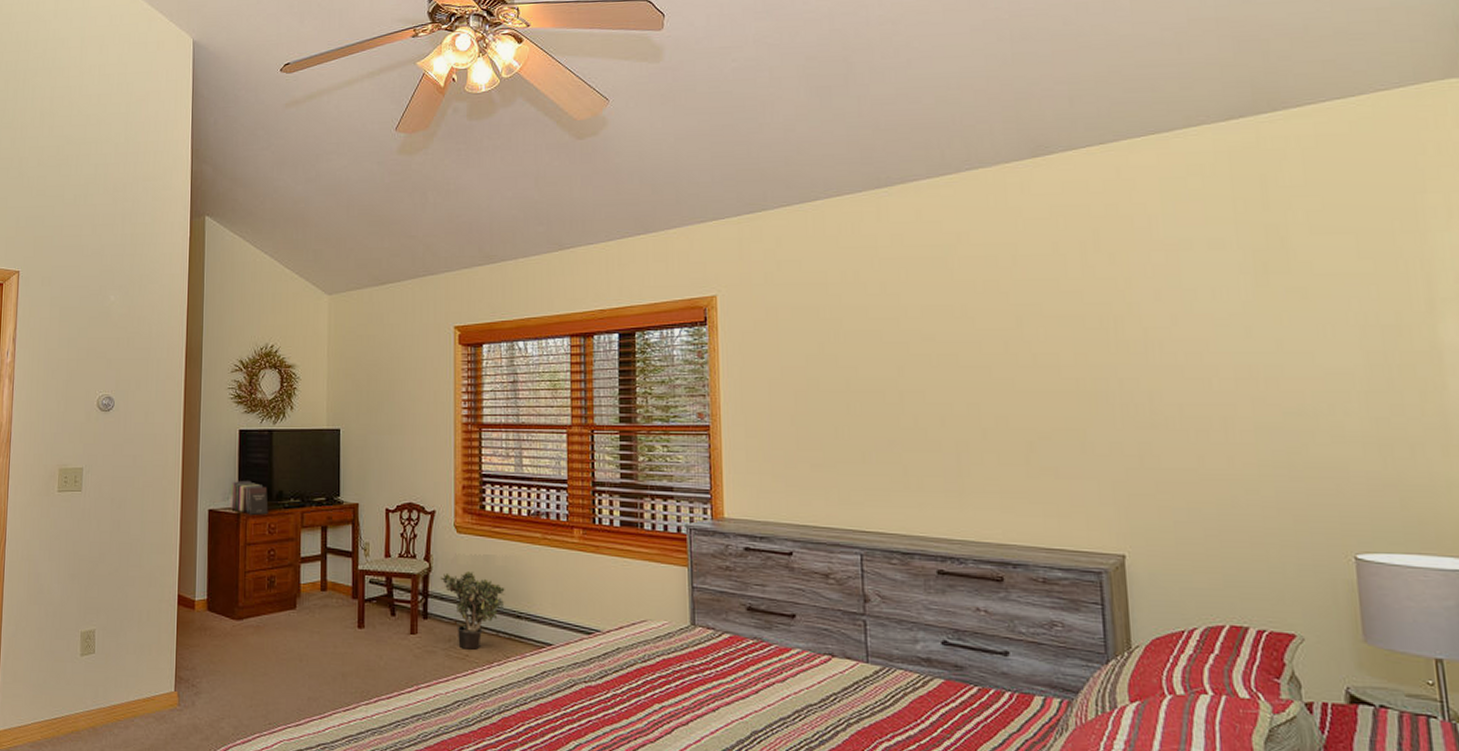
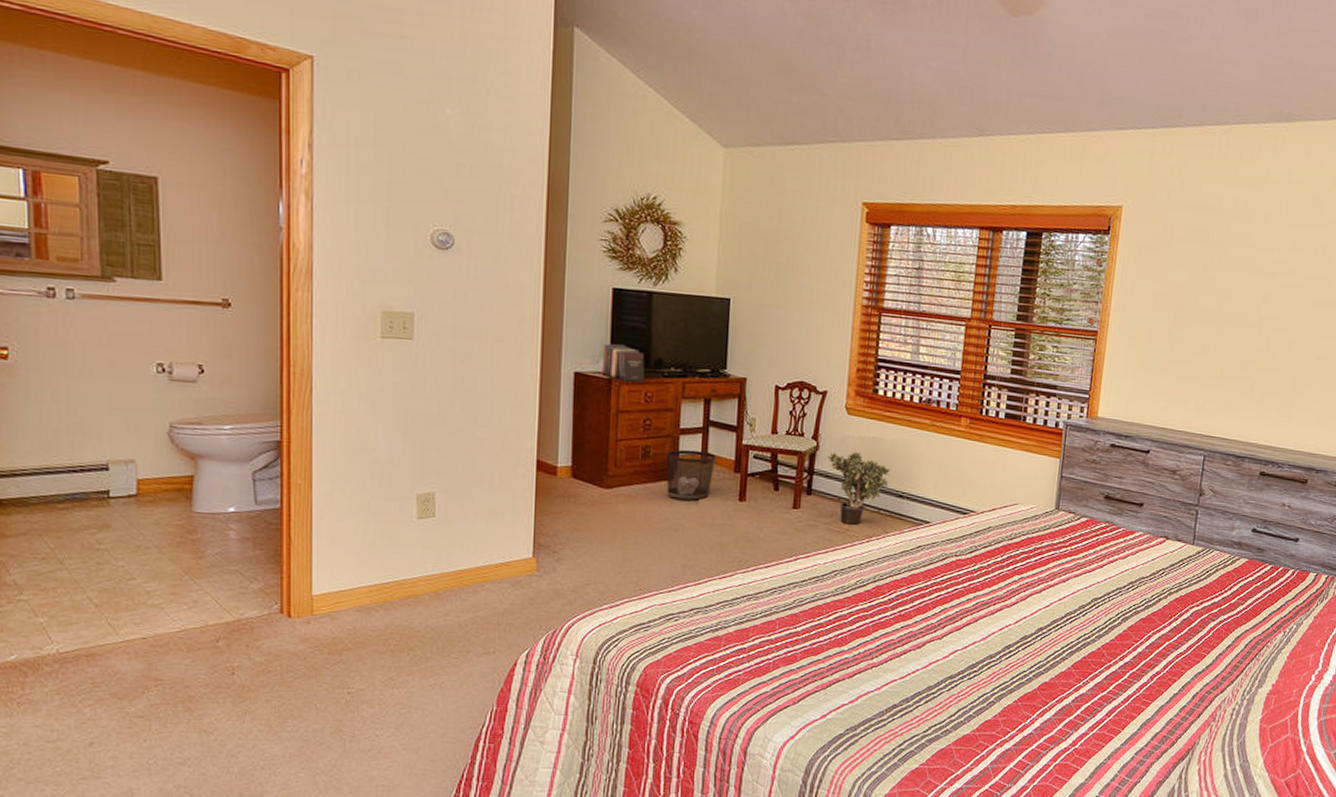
waste bin: none [289,578,334,630] -> present [665,449,716,501]

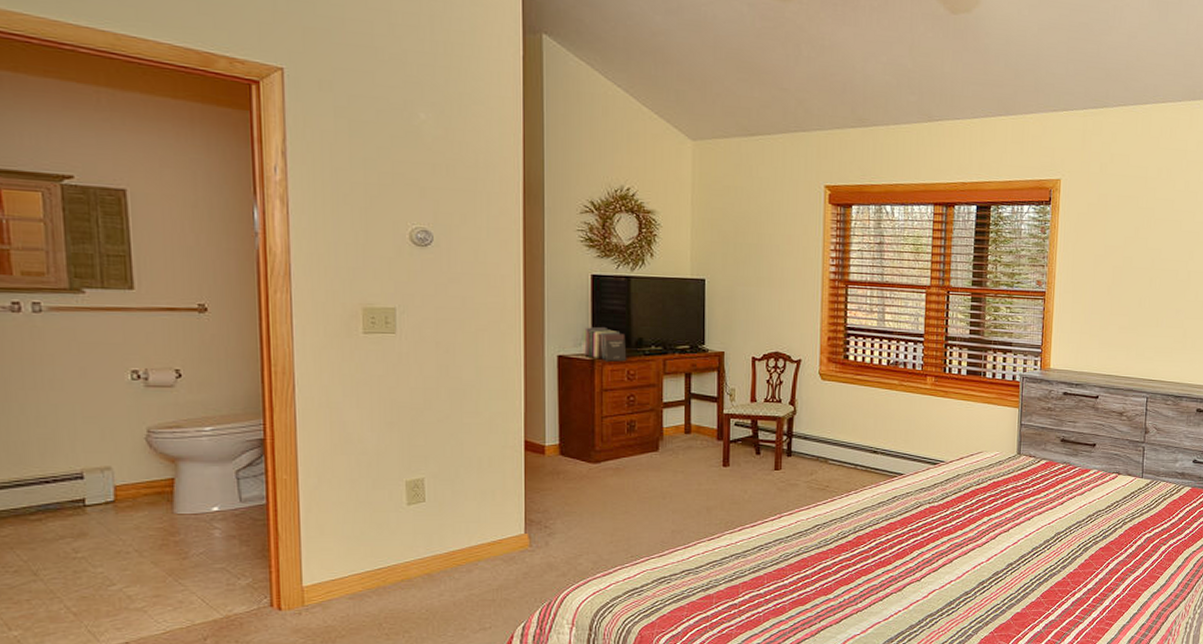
waste bin: present [665,449,716,501] -> none [651,422,699,470]
potted plant: present [826,452,890,526] -> none [803,414,864,482]

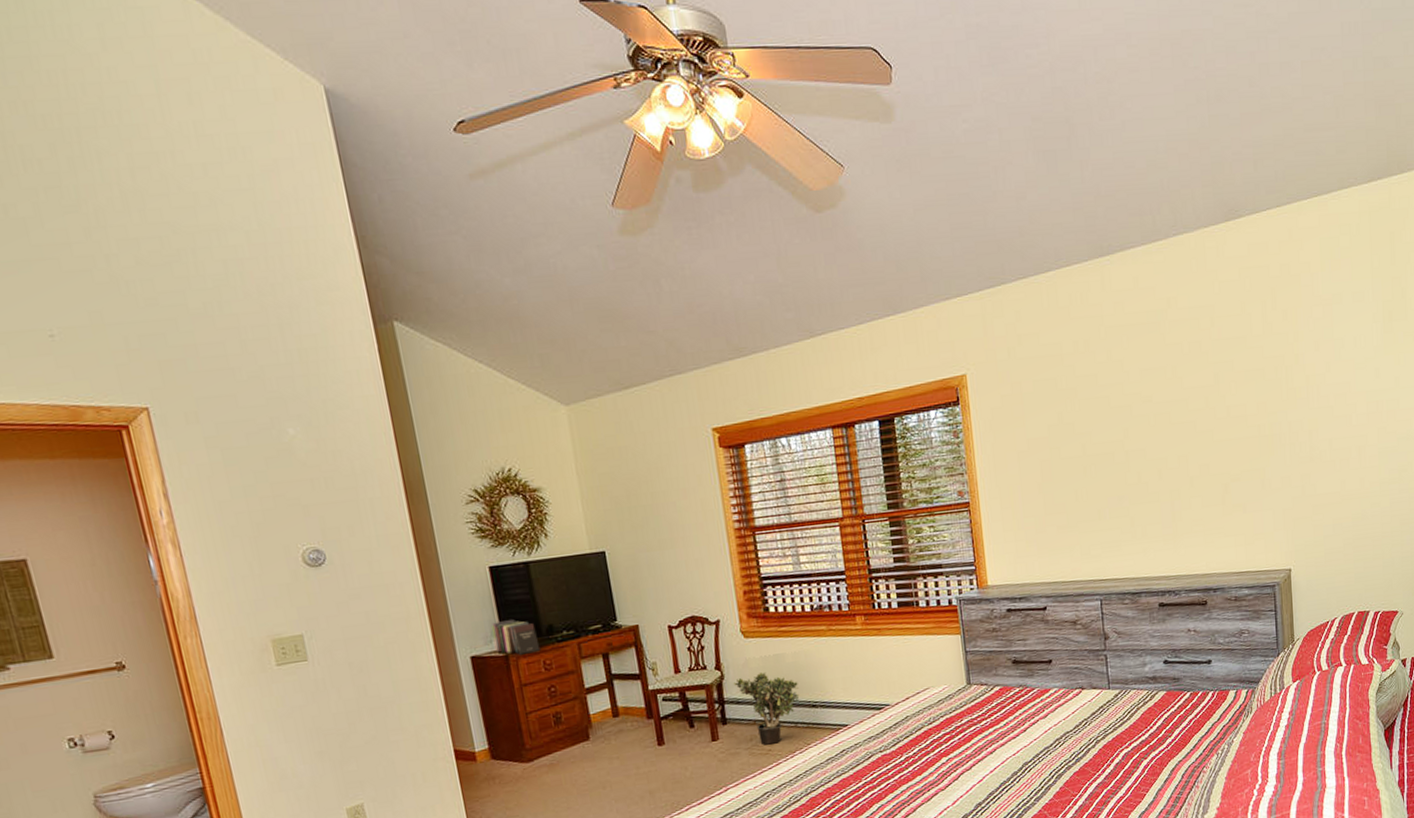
potted plant: none [803,414,864,482] -> present [733,672,800,746]

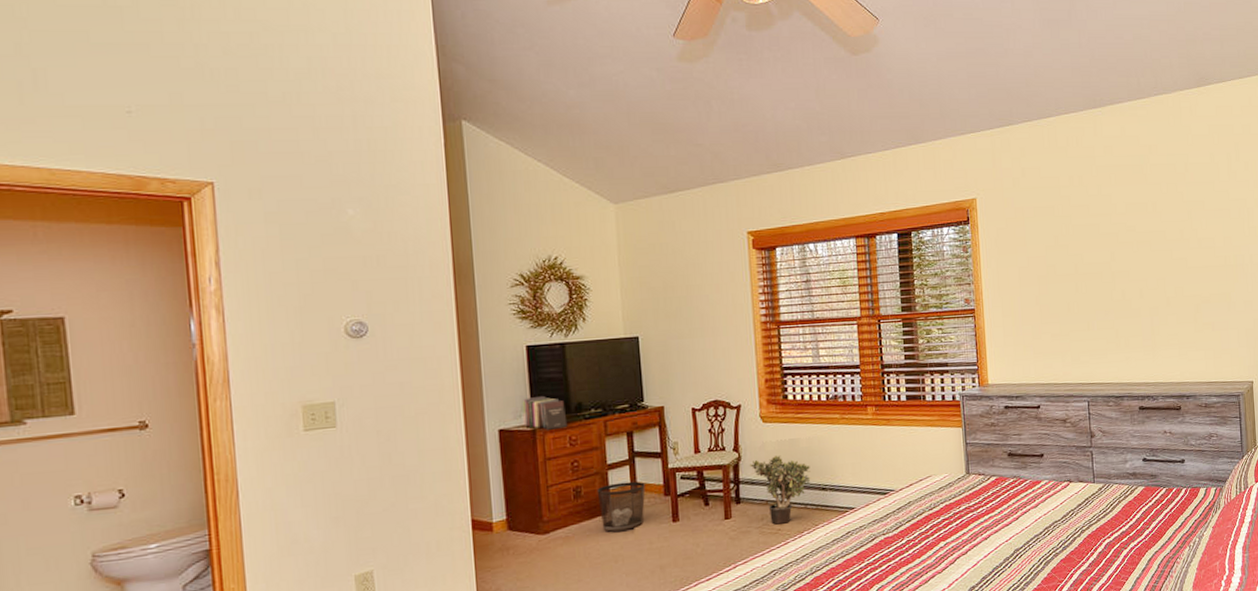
waste bin: none [577,705,628,758] -> present [597,481,646,532]

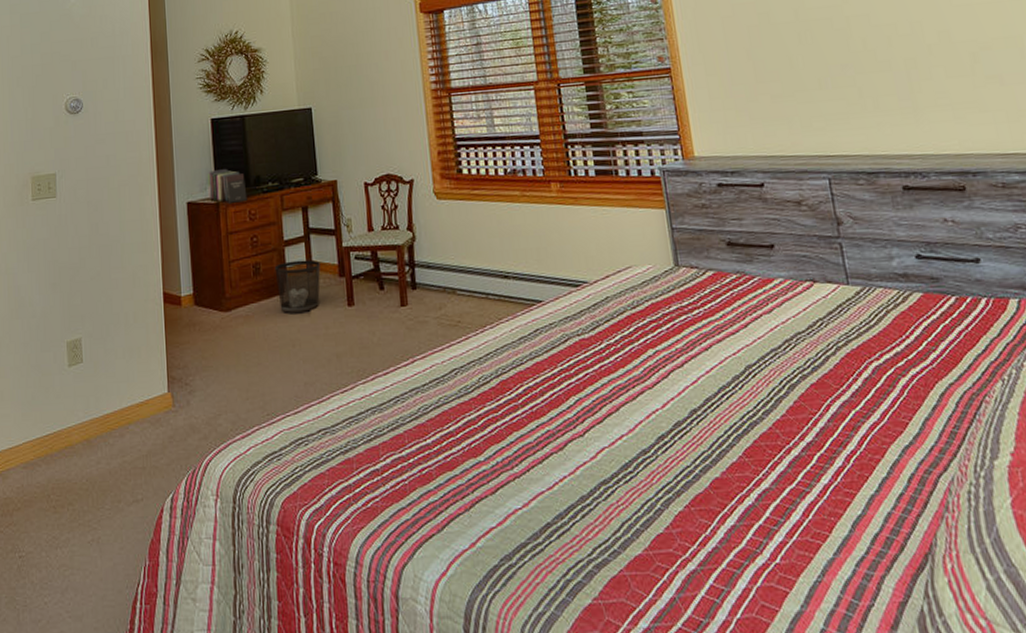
potted plant: present [749,455,811,526] -> none [424,237,491,317]

